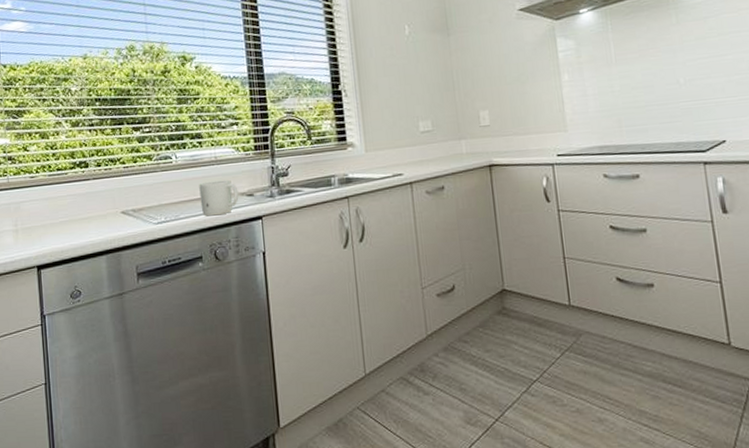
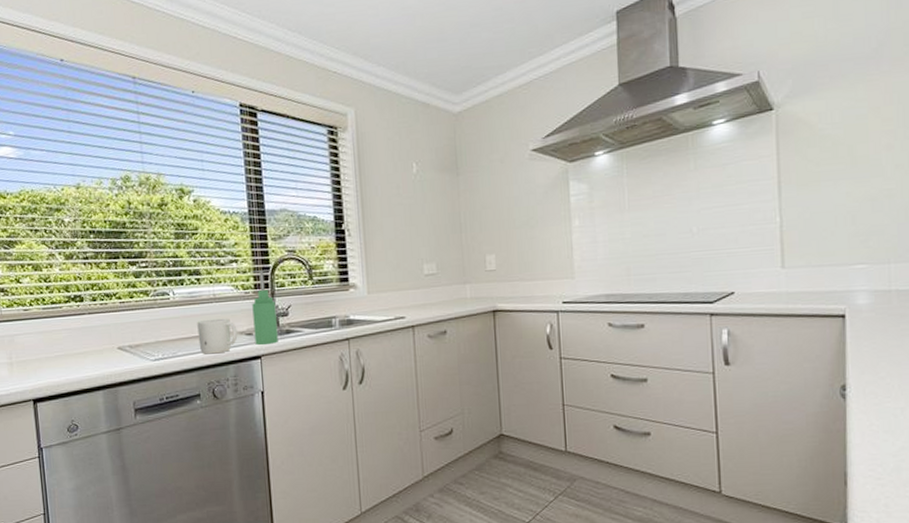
soap dispenser: none [252,131,279,206] -> present [252,270,278,346]

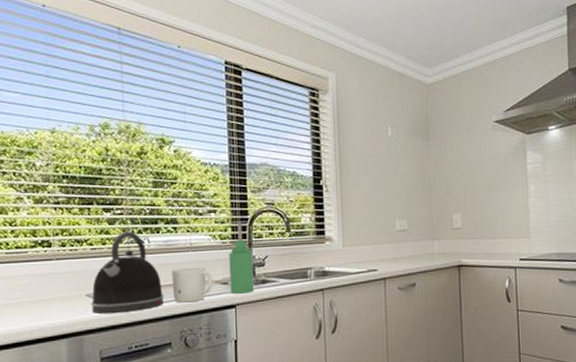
kettle: none [122,283,192,366] -> present [90,231,165,313]

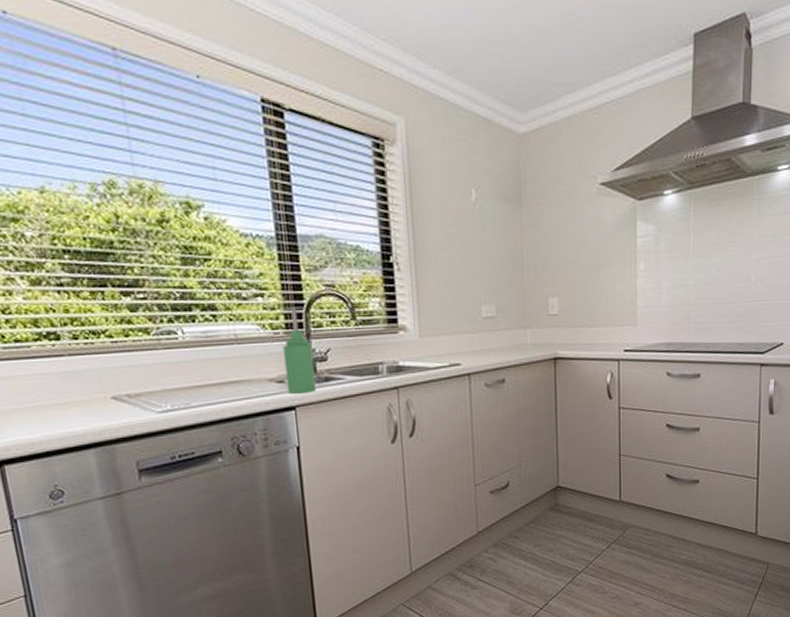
kettle: present [90,231,165,313] -> none [118,320,209,419]
mug: present [172,267,213,303] -> none [214,362,267,405]

